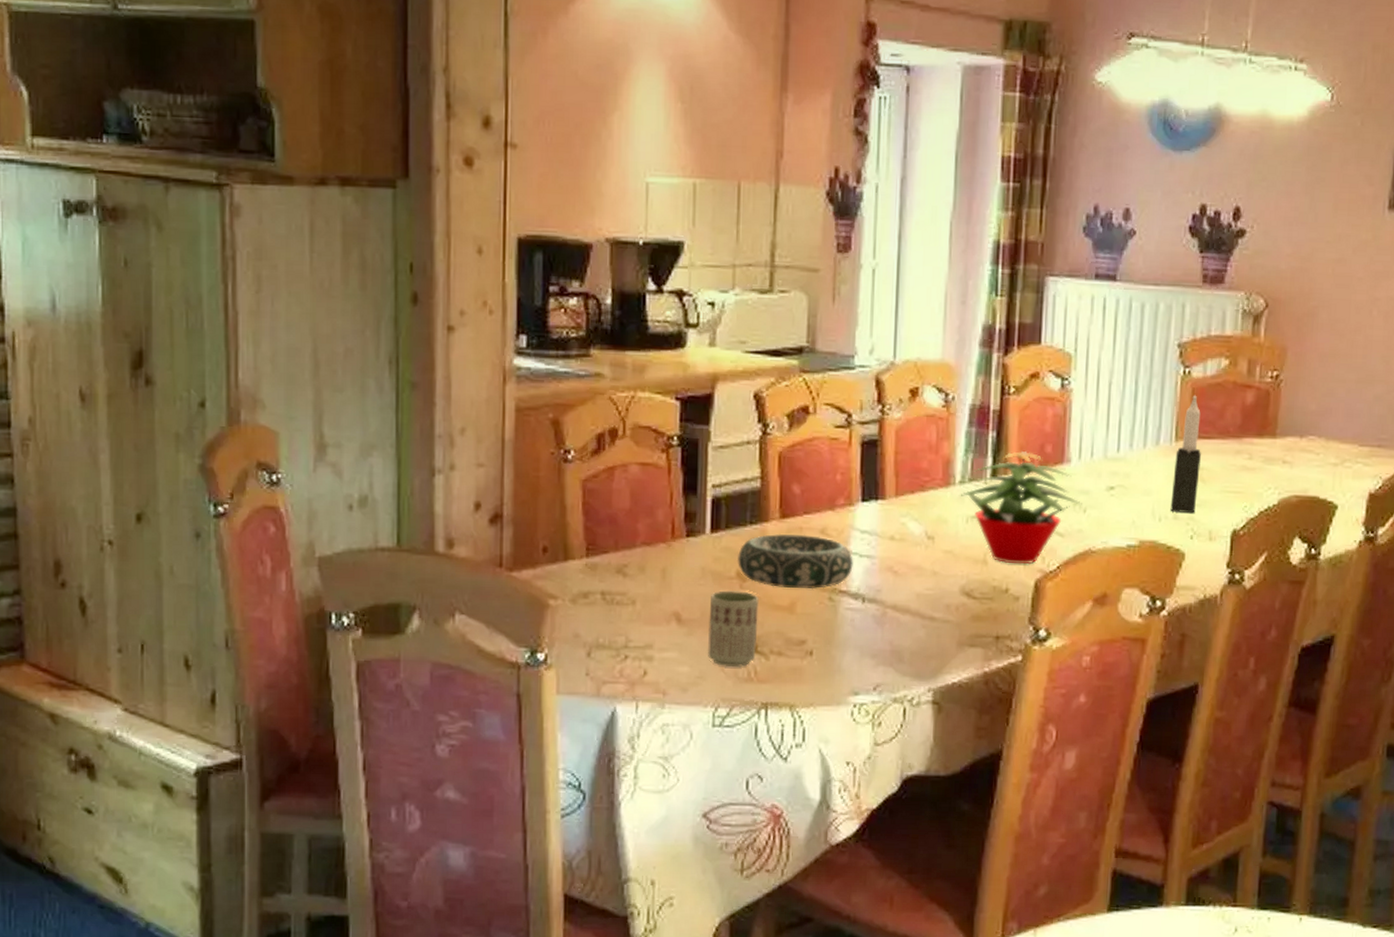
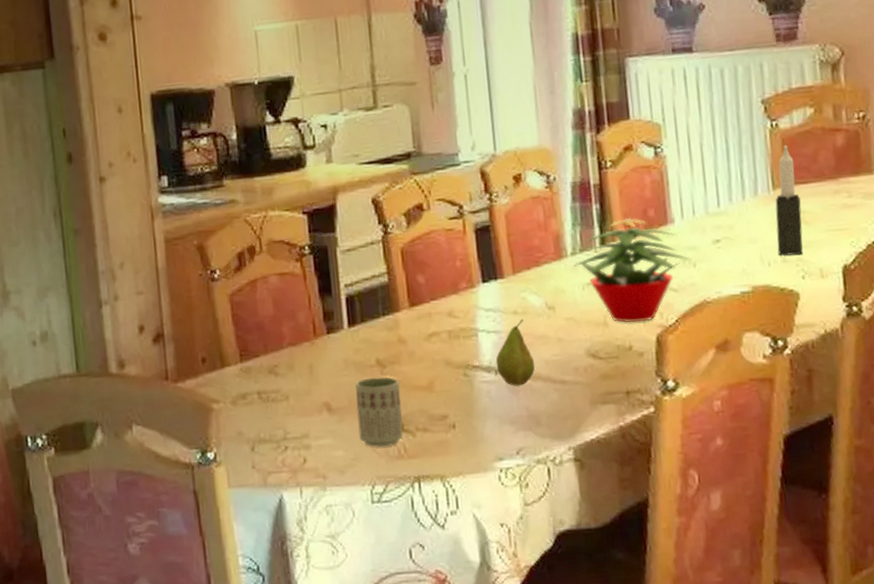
decorative bowl: present [738,533,853,590] -> none [375,318,482,370]
fruit: none [864,546,906,618] -> present [495,319,535,386]

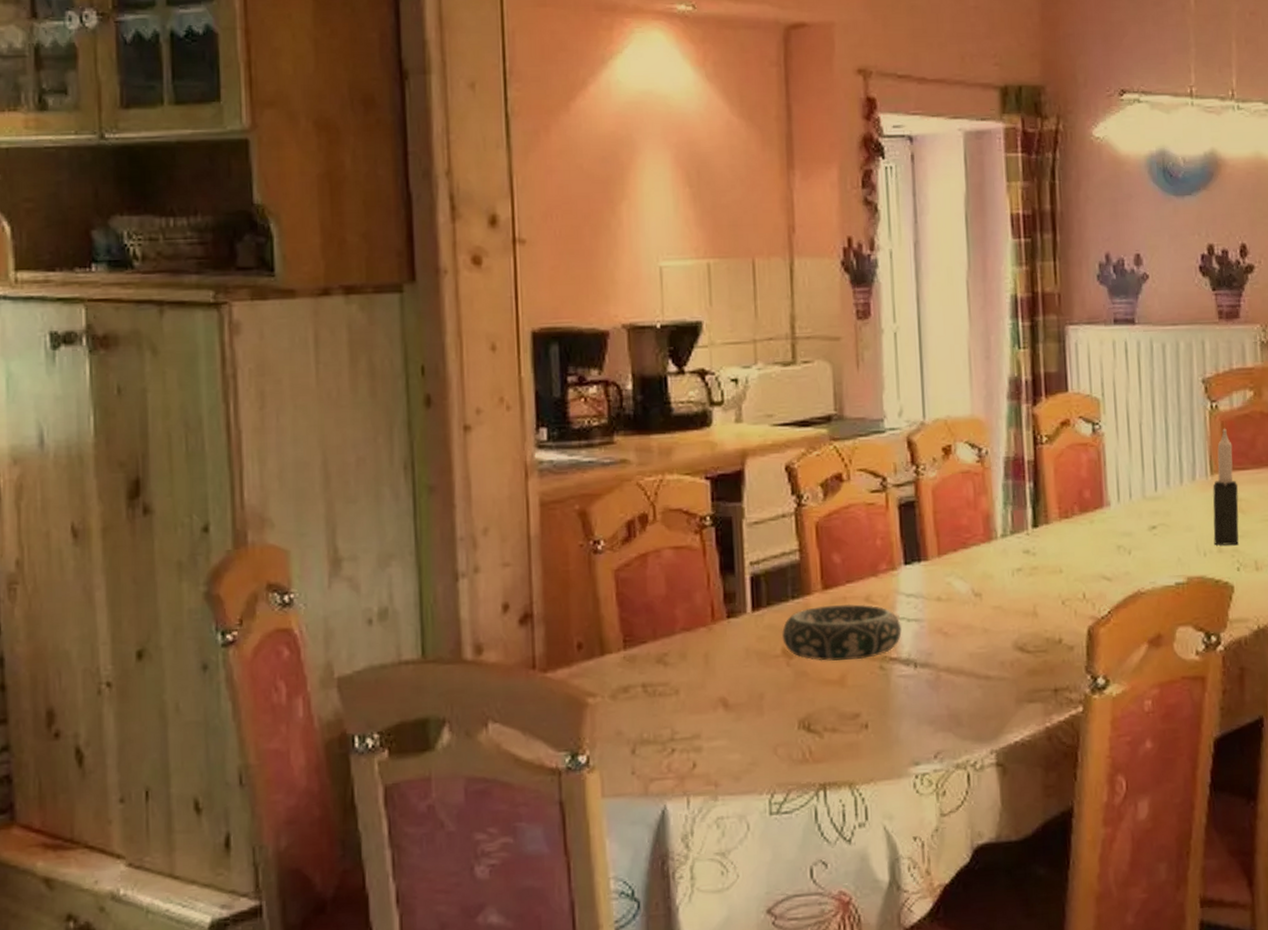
cup: present [355,377,403,448] -> none [757,669,810,750]
decorative bowl: none [375,318,482,370] -> present [782,603,902,661]
fruit: present [495,319,535,386] -> none [915,606,958,682]
potted flower: present [574,218,691,323] -> none [1004,499,1126,613]

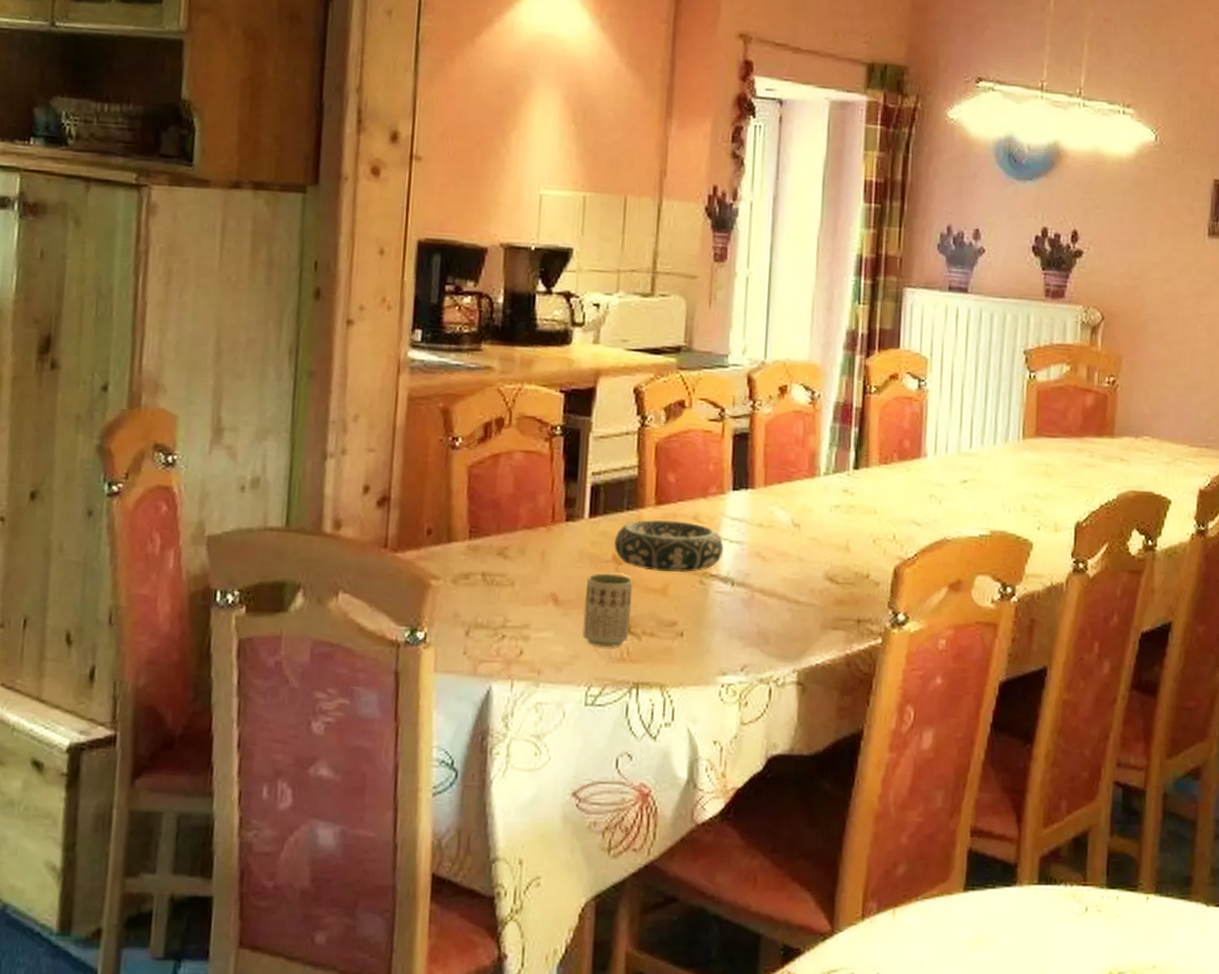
cup: none [757,669,810,750] -> present [583,573,633,647]
candle: present [1212,428,1239,546] -> none [1019,397,1046,506]

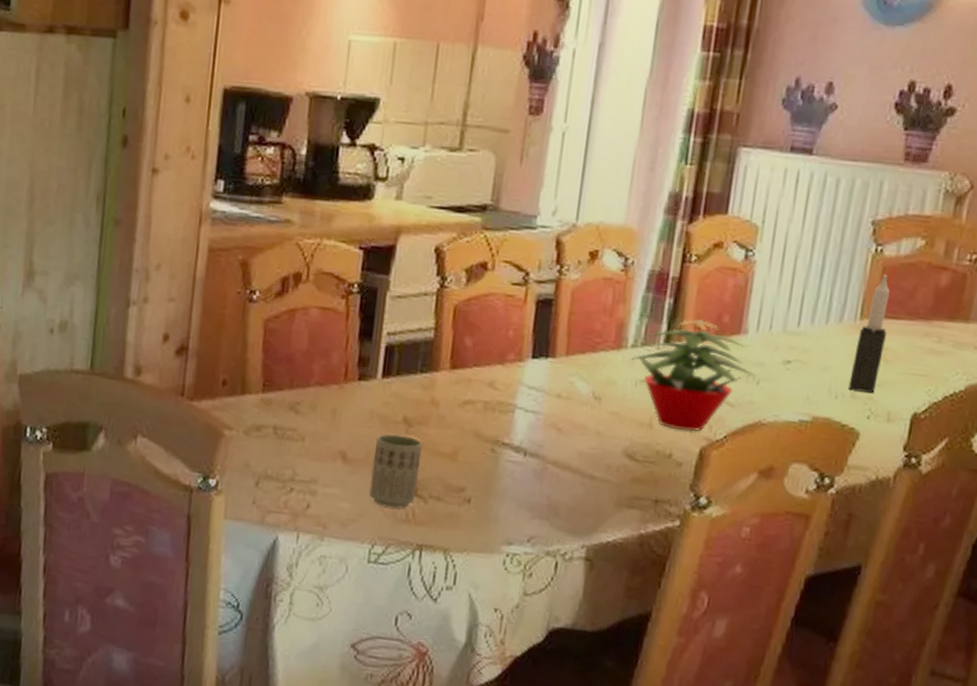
decorative bowl: present [614,519,724,573] -> none [405,383,519,440]
potted flower: none [825,446,938,552] -> present [632,319,756,432]
candle: none [1019,397,1046,506] -> present [848,274,890,394]

